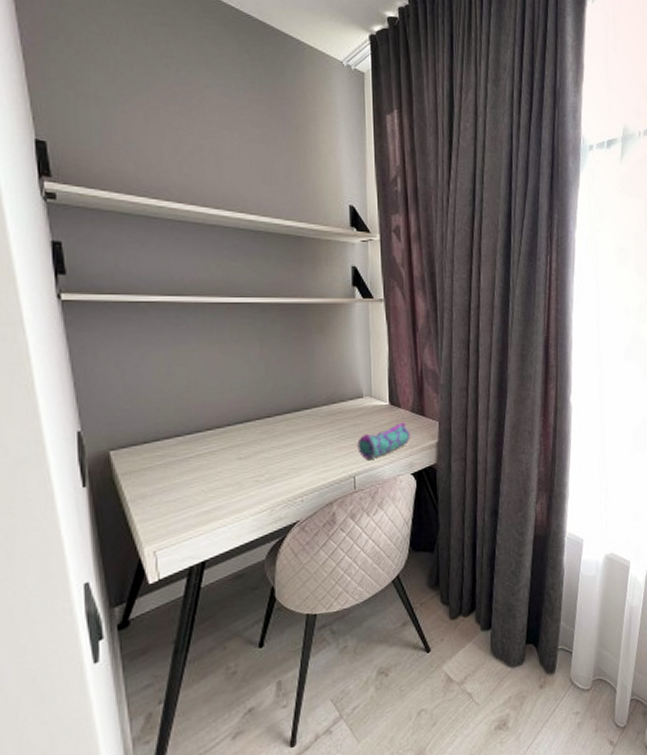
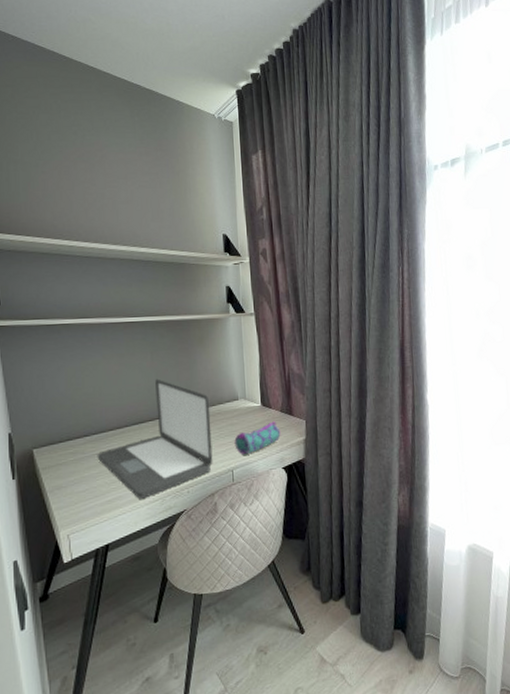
laptop: none [191,371,332,509] -> present [97,379,213,499]

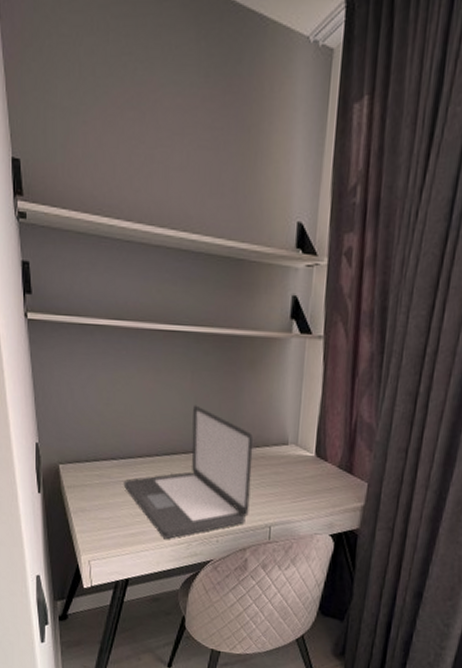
pencil case: present [234,421,281,455] -> none [276,478,334,512]

